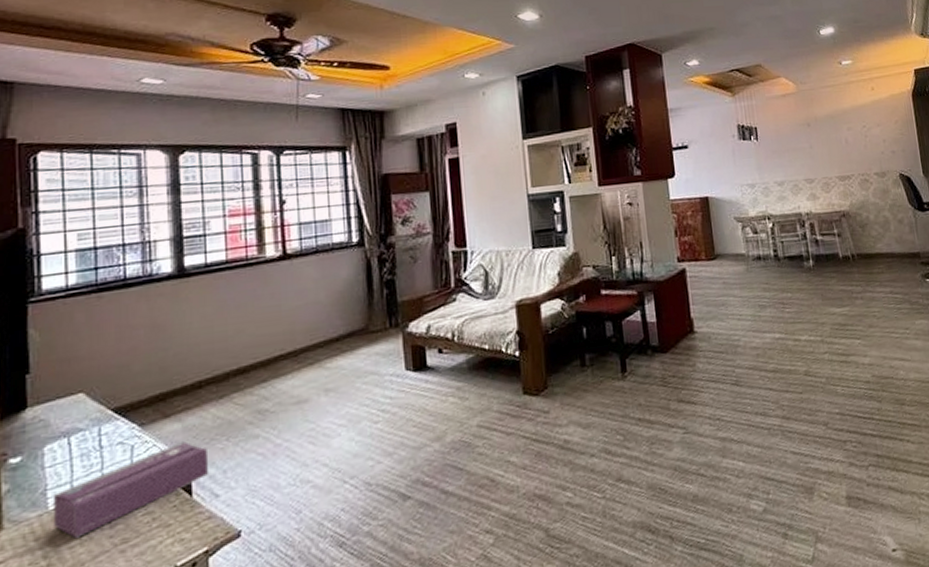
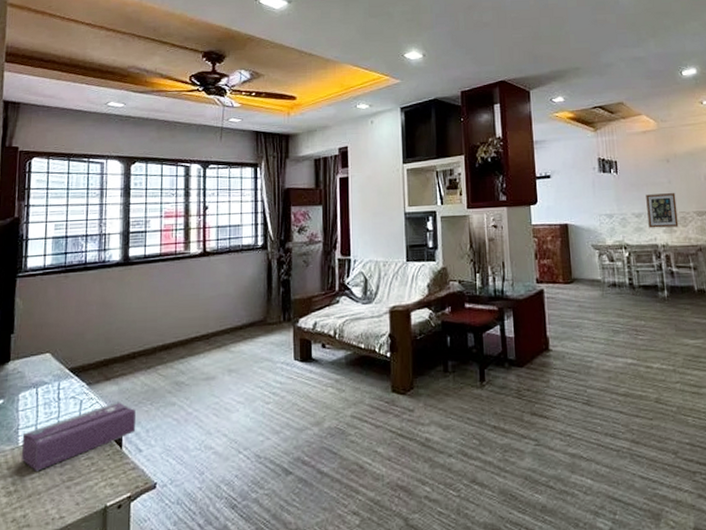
wall art: none [787,158,822,197] -> present [646,193,679,228]

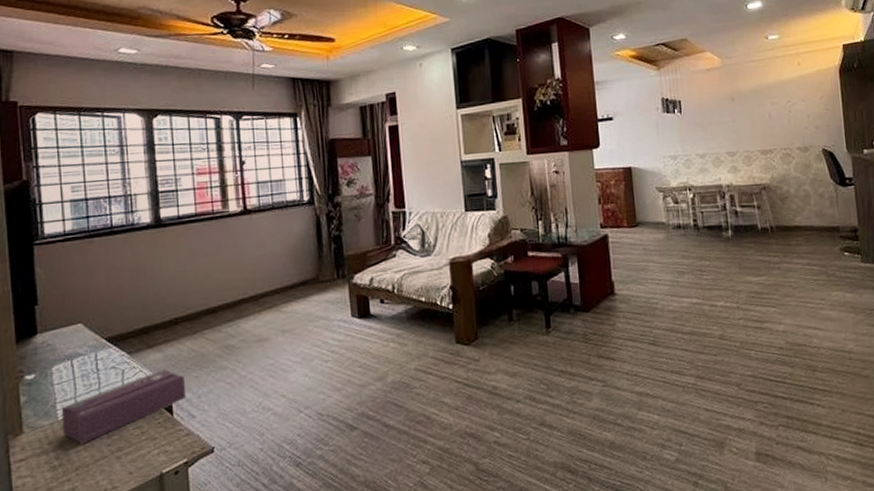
wall art: present [646,193,679,228] -> none [710,132,743,169]

